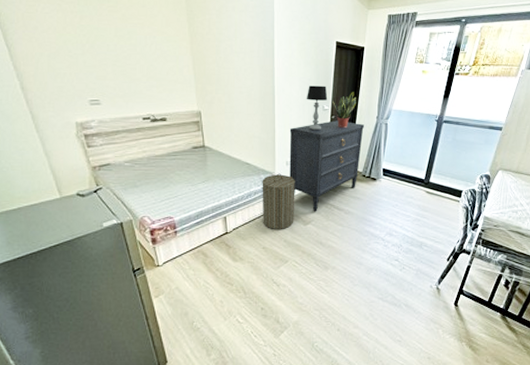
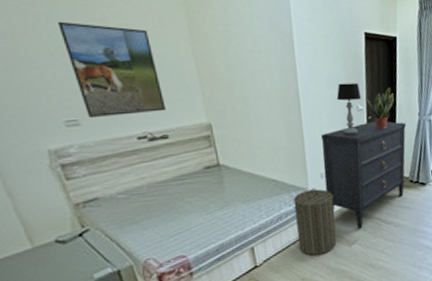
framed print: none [88,19,166,100] -> present [57,21,166,119]

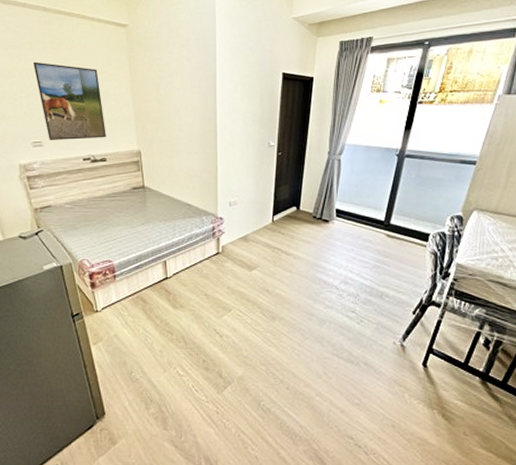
laundry hamper: present [293,188,337,256] -> none [203,214,239,275]
dresser: present [320,121,407,229] -> none [232,157,315,257]
table lamp: present [336,83,362,135] -> none [250,120,274,169]
potted plant: present [367,87,395,129] -> none [279,126,306,165]

